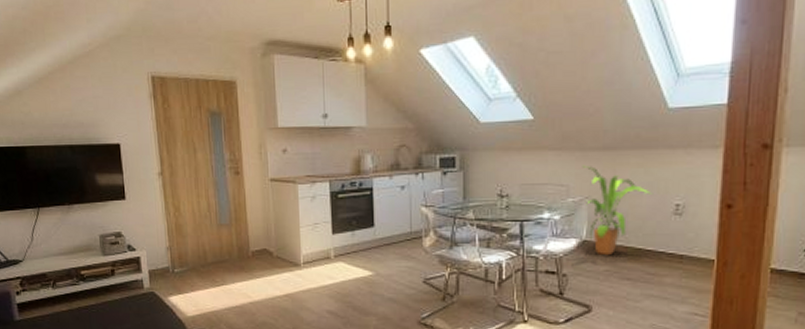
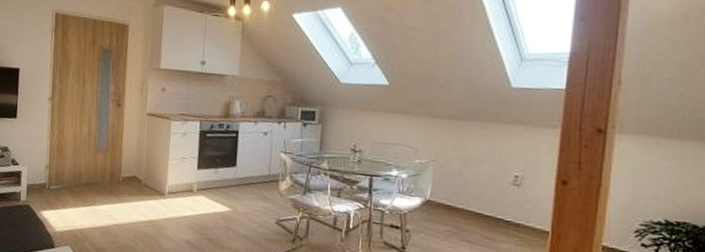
house plant: present [582,165,652,256] -> none [430,130,493,217]

